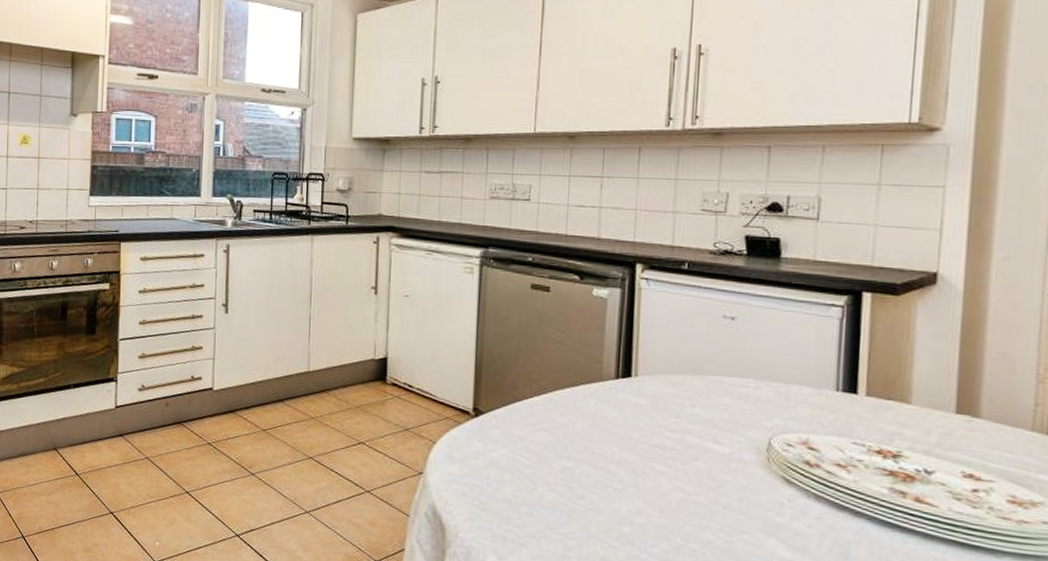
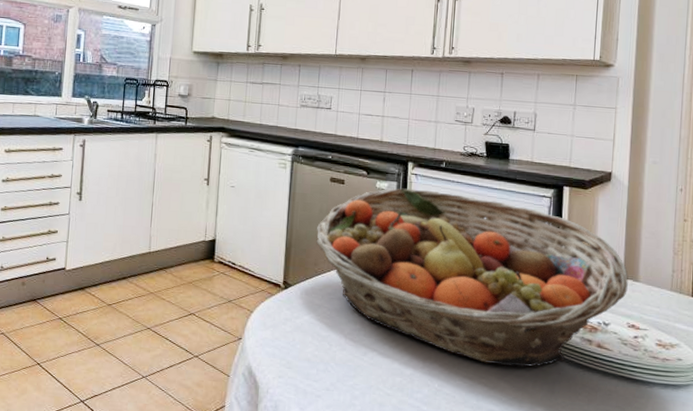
fruit basket: none [514,296,964,523] -> present [316,188,628,367]

